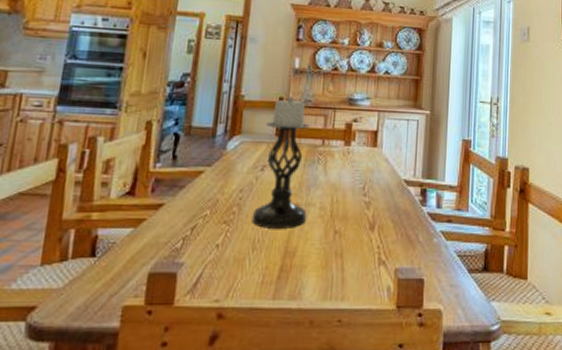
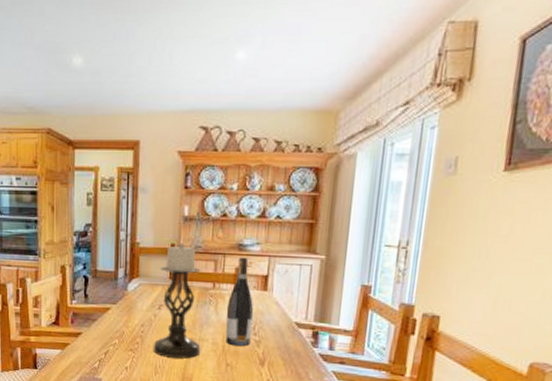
wine bottle: none [334,112,364,210] -> present [225,257,254,347]

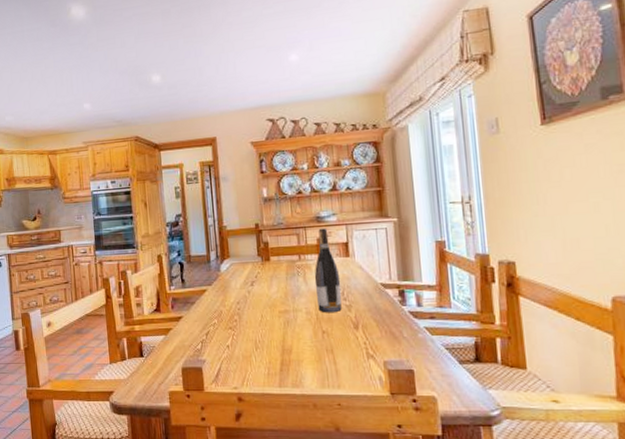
candle holder: present [153,243,201,359] -> none [248,221,297,331]

